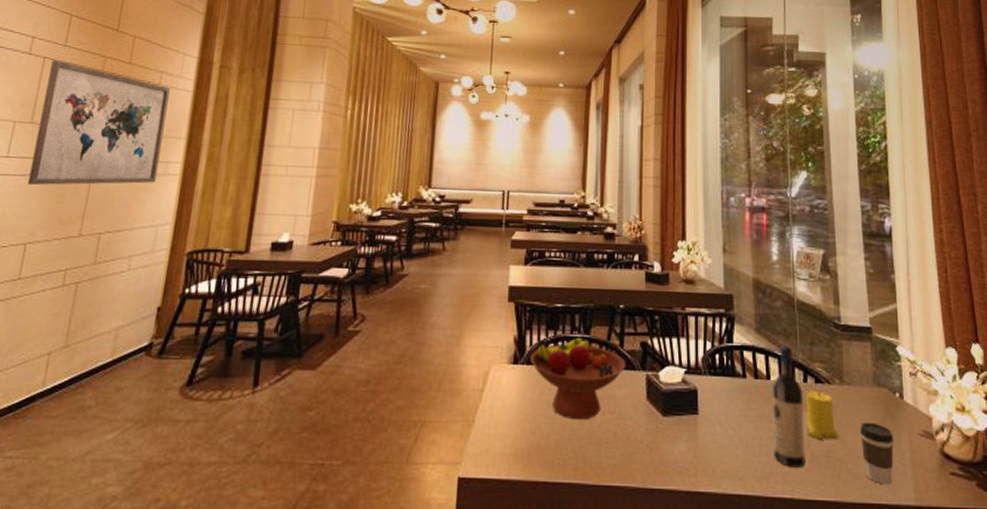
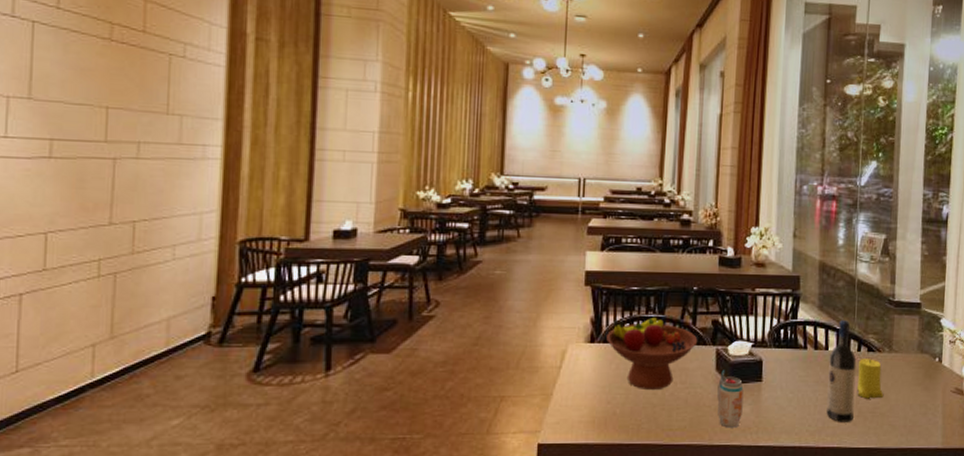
wall art: present [27,60,170,186] -> none [37,25,198,170]
beverage can: none [649,398,678,469] -> present [717,369,744,428]
coffee cup: present [859,422,894,485] -> none [902,383,930,433]

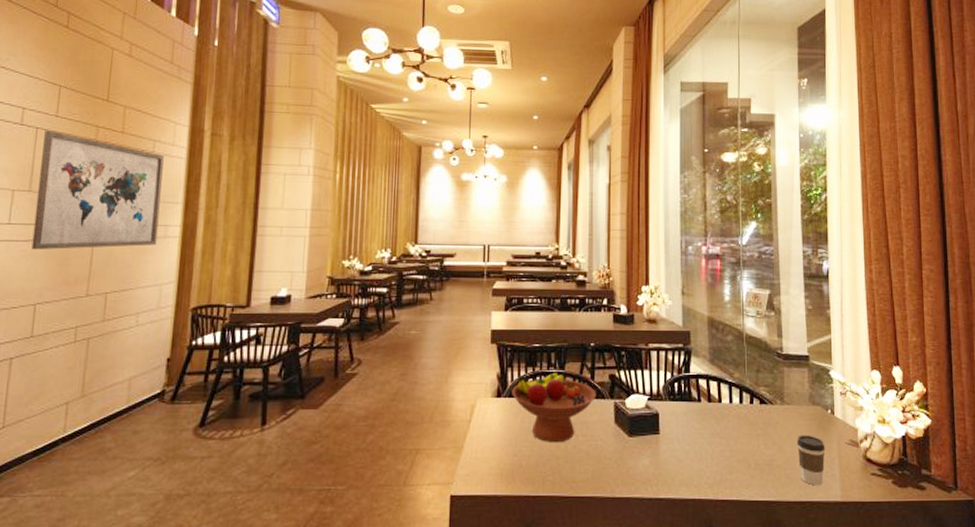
wall art: none [37,25,198,170] -> present [31,130,164,250]
beverage can: present [717,369,744,428] -> none [617,422,642,480]
wine bottle: present [826,319,857,422] -> none [723,372,750,475]
candle: present [856,358,884,399] -> none [751,411,779,451]
coffee cup: none [902,383,930,433] -> present [797,435,825,486]

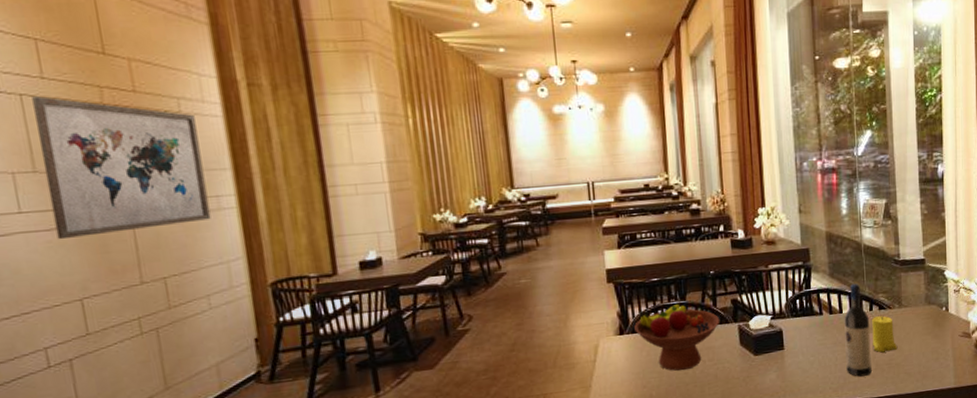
wine bottle: none [723,372,750,475] -> present [844,283,872,377]
candle: none [751,411,779,451] -> present [872,316,898,353]
coffee cup: present [797,435,825,486] -> none [914,332,940,377]

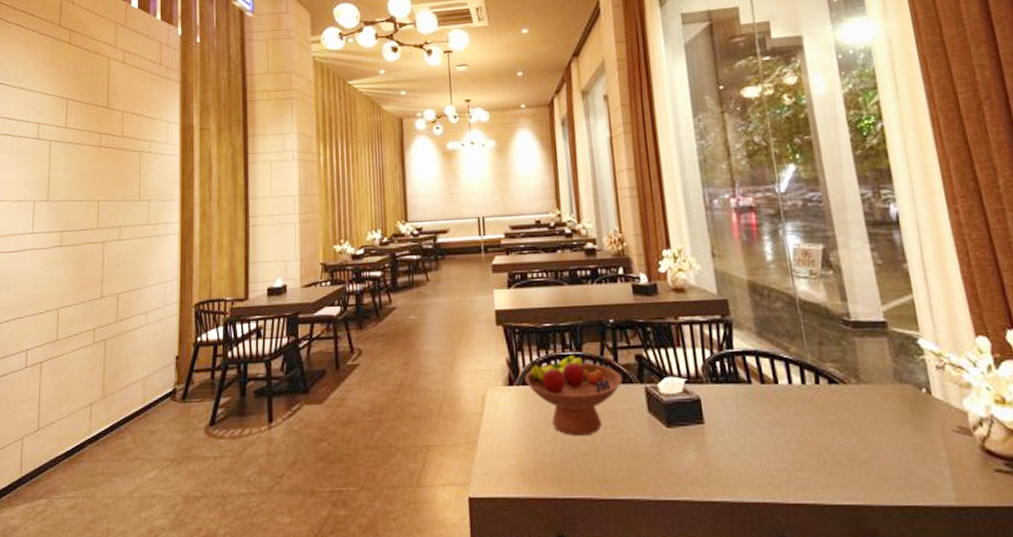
wall art: present [32,96,211,240] -> none [52,141,159,257]
wine bottle: present [844,283,872,377] -> none [781,346,827,472]
candle: present [872,316,898,353] -> none [820,392,862,443]

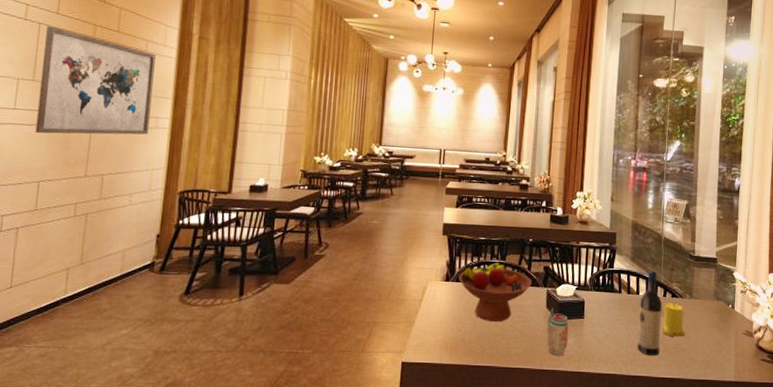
wall art: none [52,141,159,257] -> present [35,26,156,135]
beverage can: none [653,410,688,480] -> present [547,307,569,356]
wine bottle: none [781,346,827,472] -> present [637,269,663,356]
candle: none [820,392,862,443] -> present [662,303,685,337]

